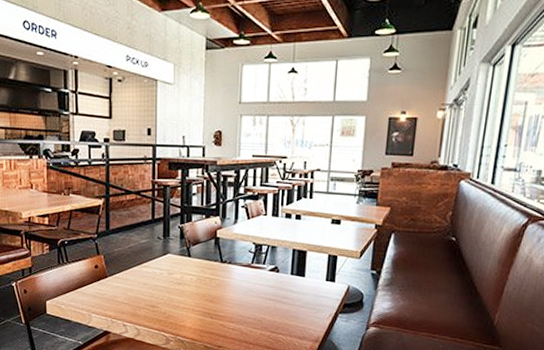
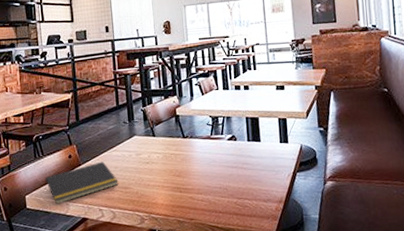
notepad: none [66,276,146,314] -> present [44,161,119,204]

